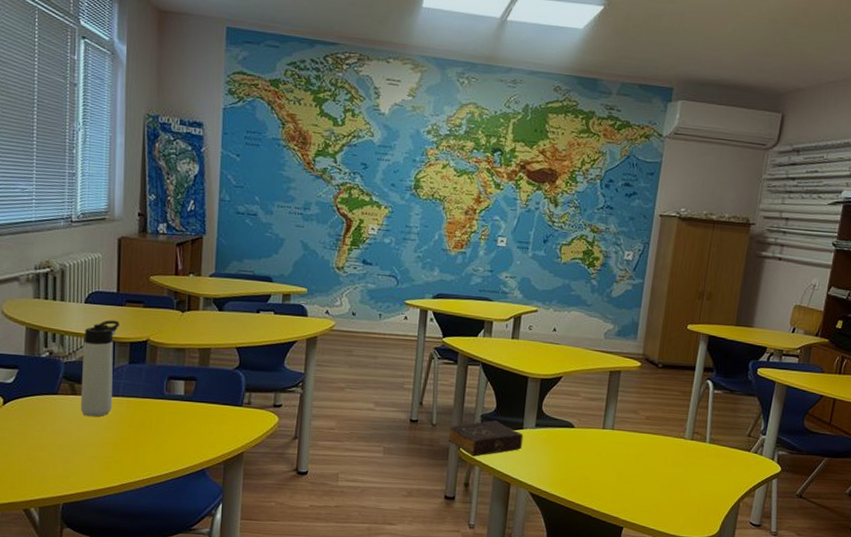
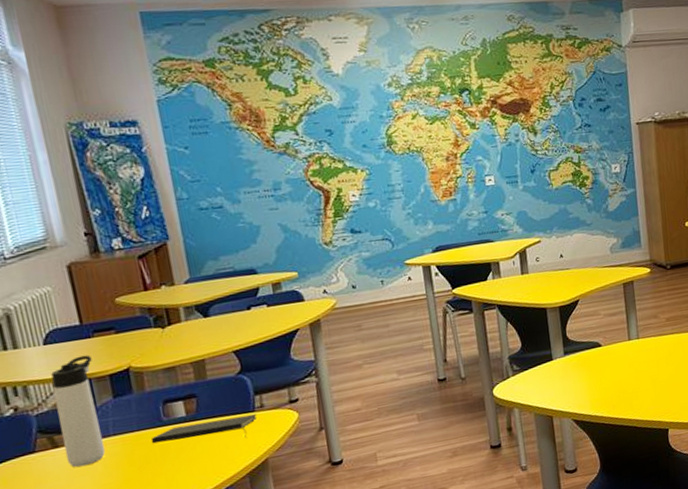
notepad: none [150,403,243,428] -> present [150,413,258,444]
book: present [447,420,524,457] -> none [479,358,556,400]

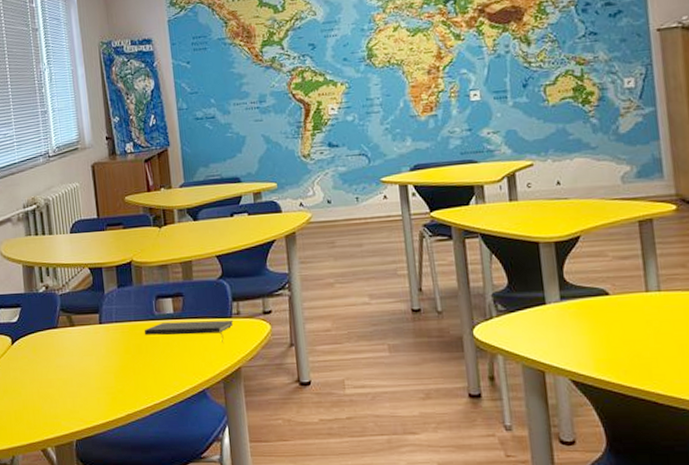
thermos bottle: present [51,354,106,468] -> none [73,246,109,347]

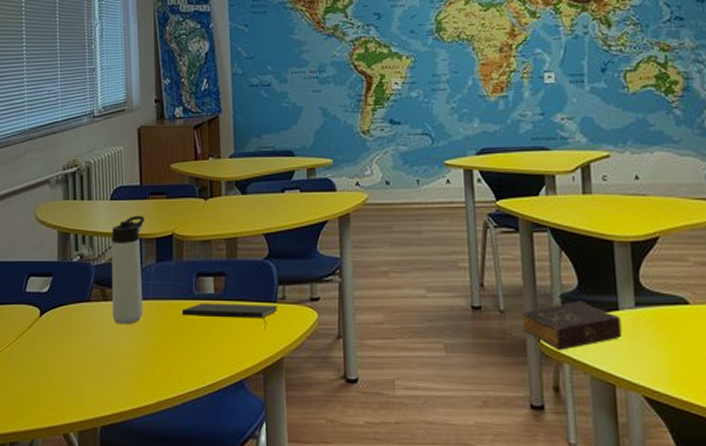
thermos bottle: none [73,246,109,347] -> present [111,215,145,325]
book: none [458,298,550,344] -> present [522,301,623,350]

